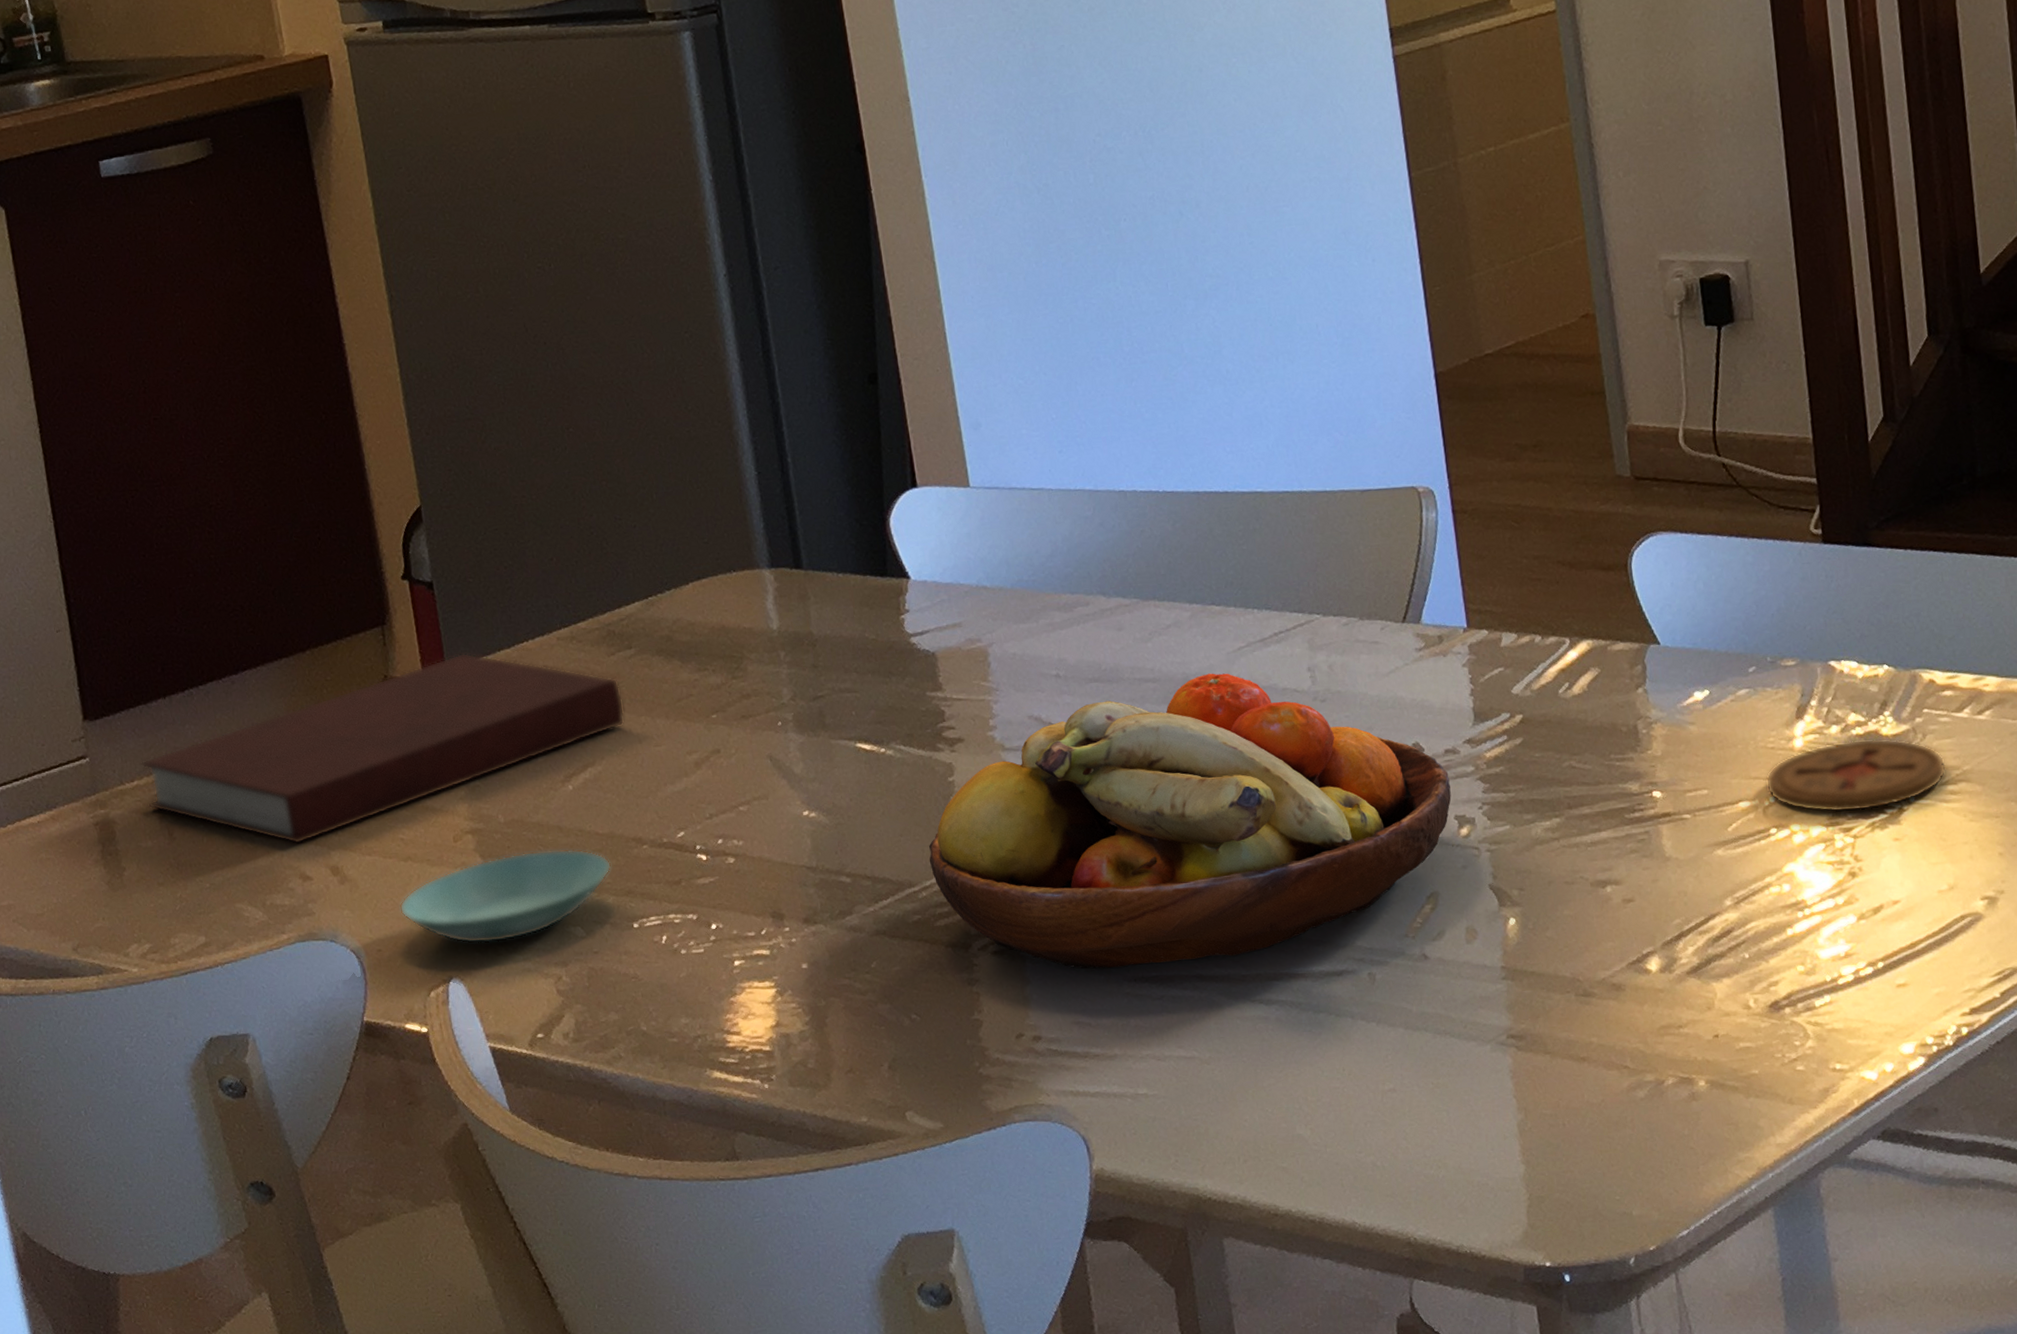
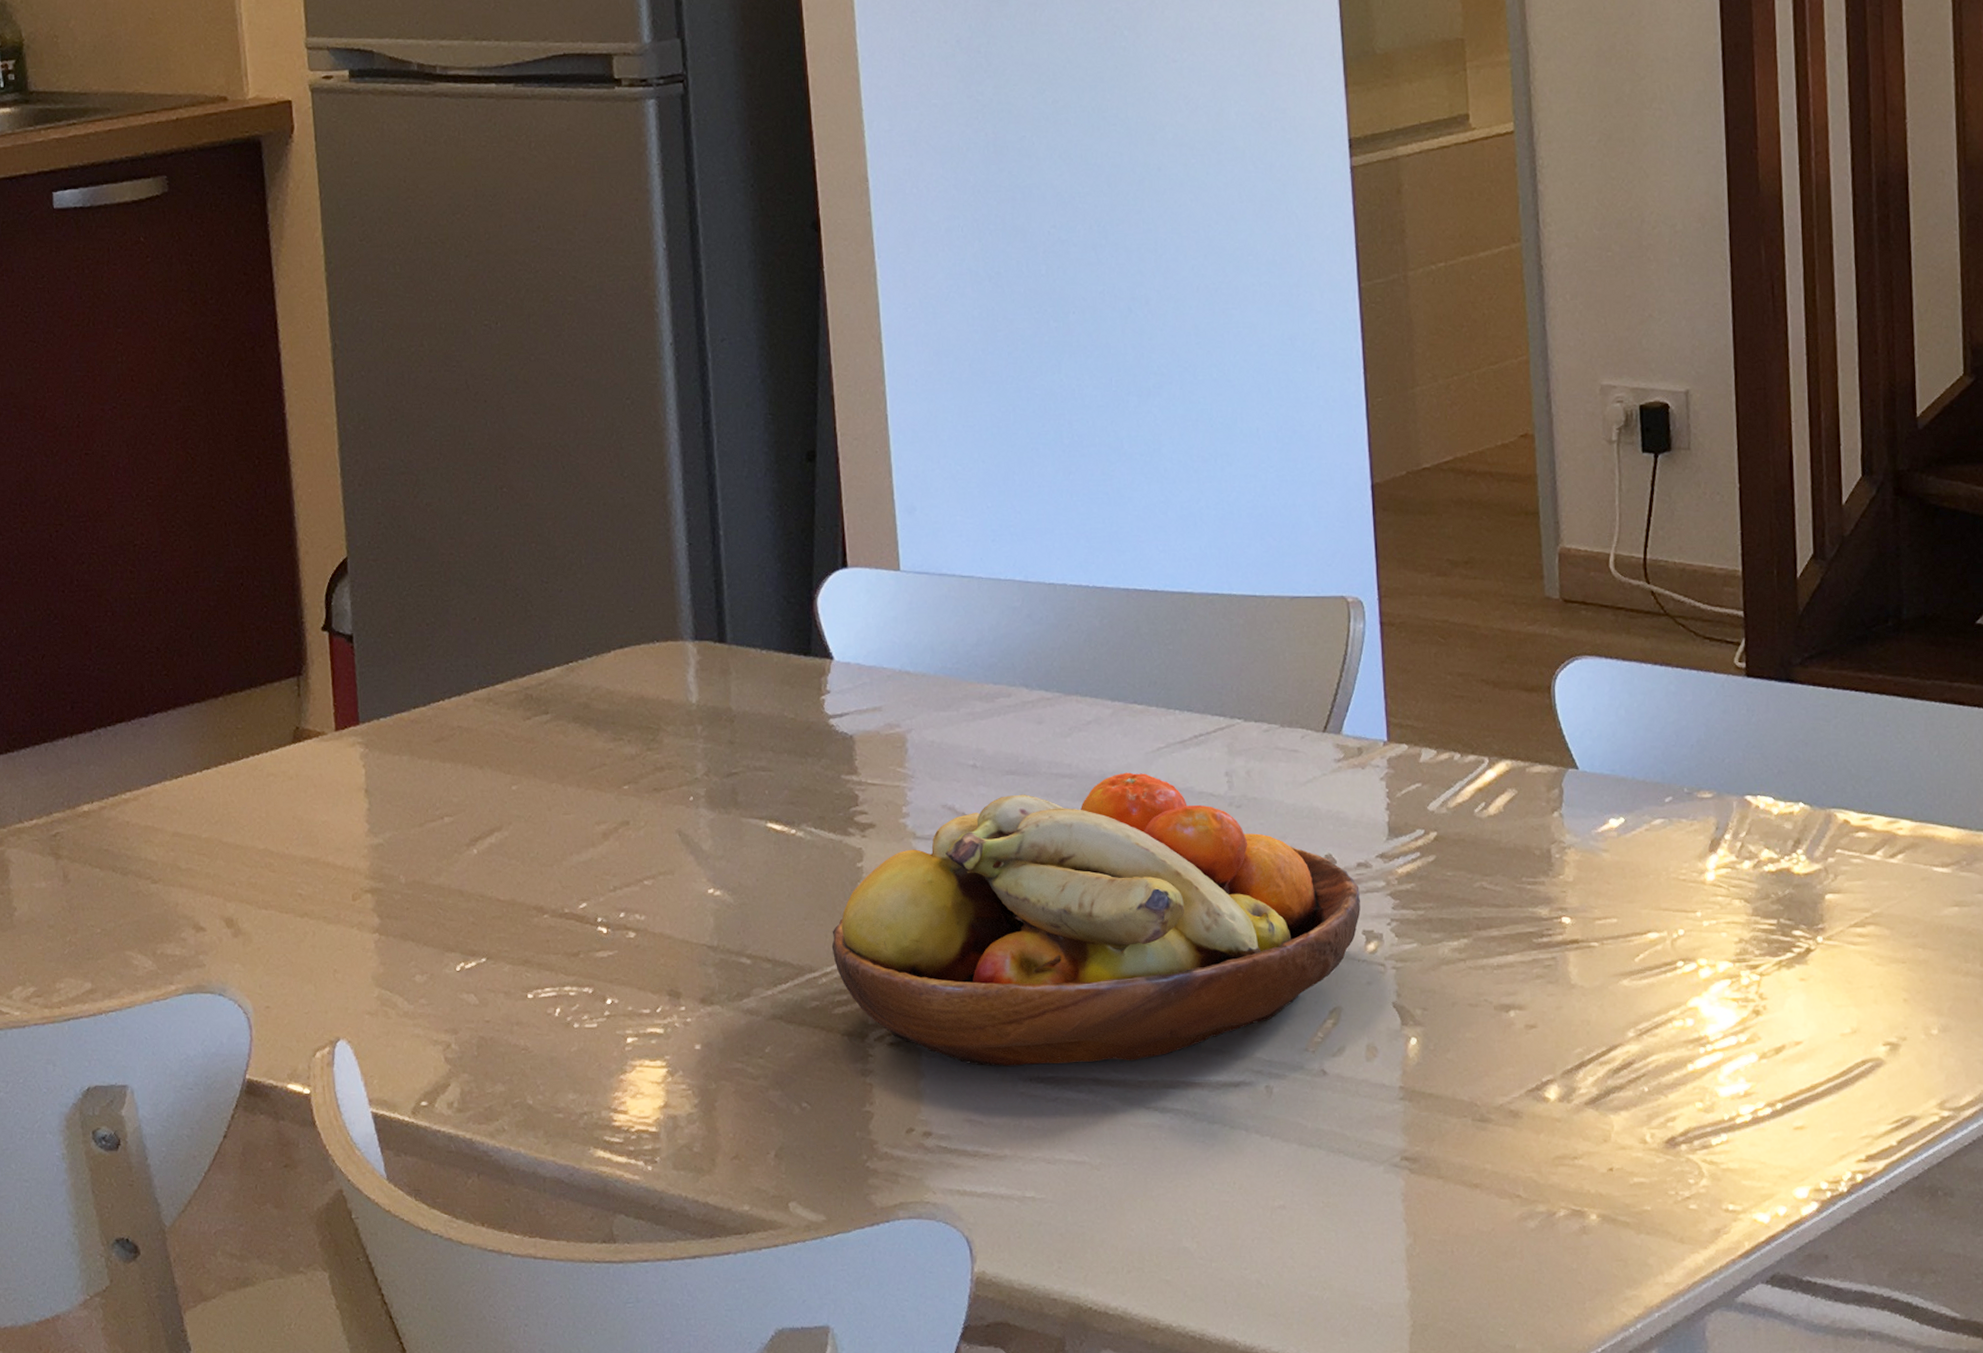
notebook: present [141,652,625,845] -> none [42,708,536,894]
saucer: present [399,849,612,944] -> none [292,914,511,1005]
coaster: present [1765,738,1946,813] -> none [1675,876,1856,949]

